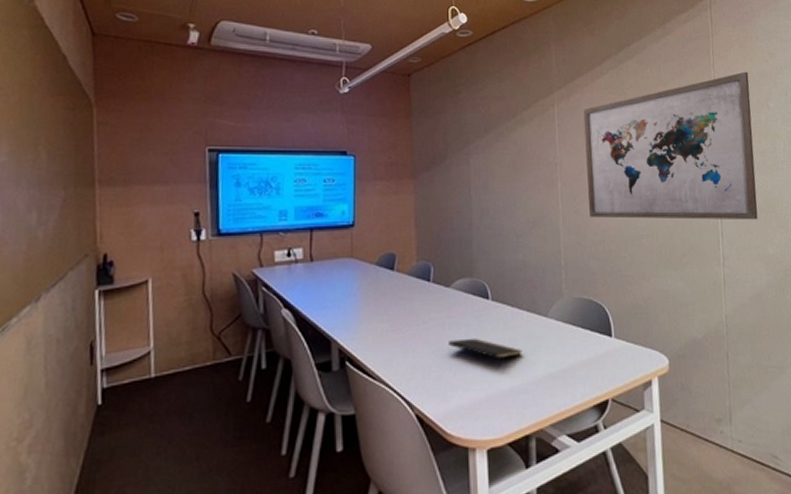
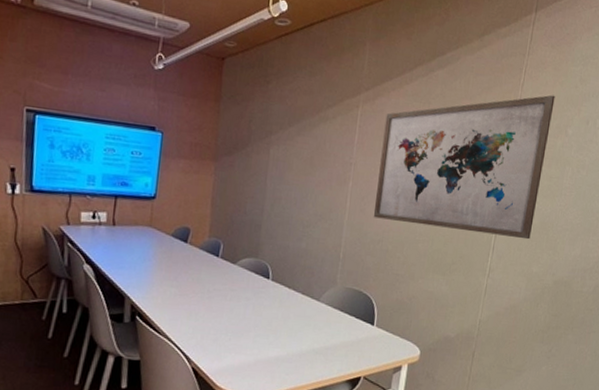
notepad: present [449,338,523,368] -> none [228,310,292,338]

